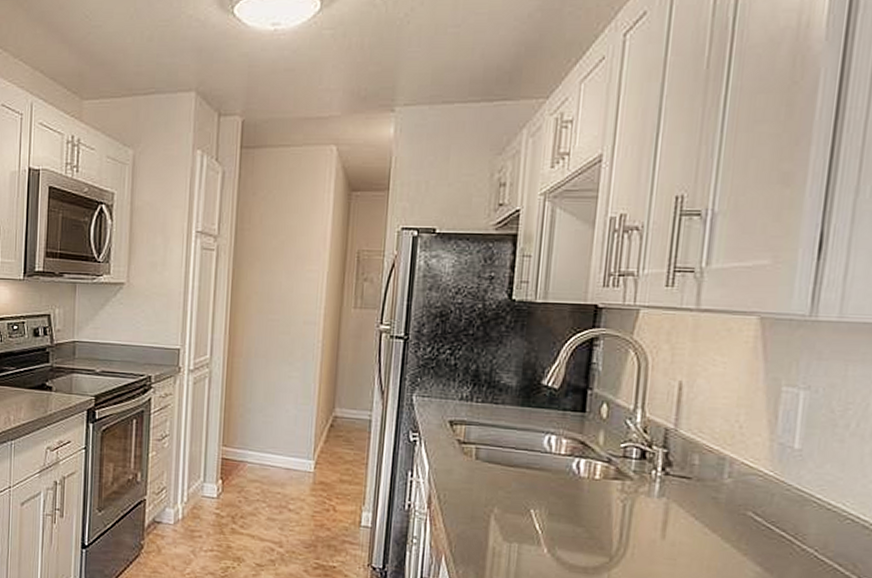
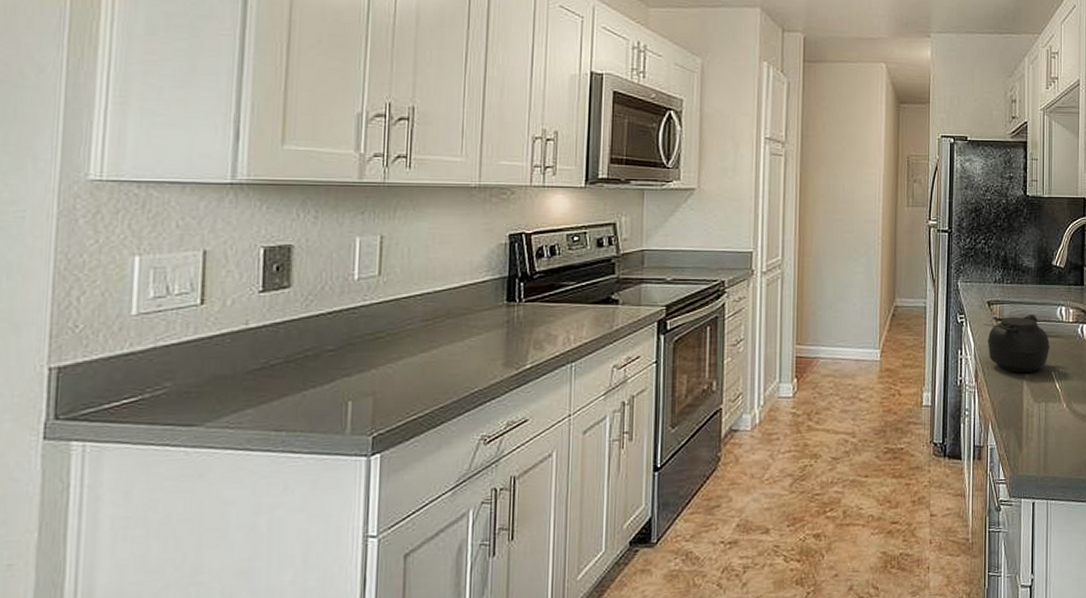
teapot: none [442,439,531,507] -> present [983,314,1050,373]

